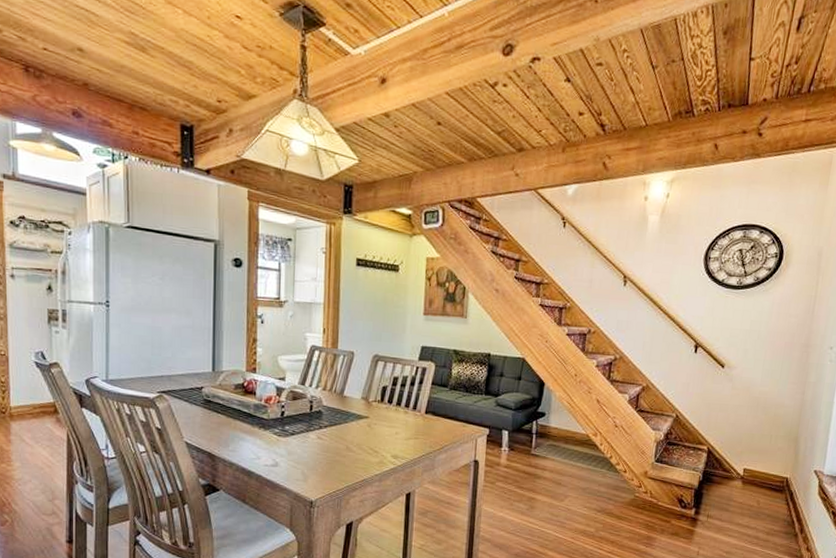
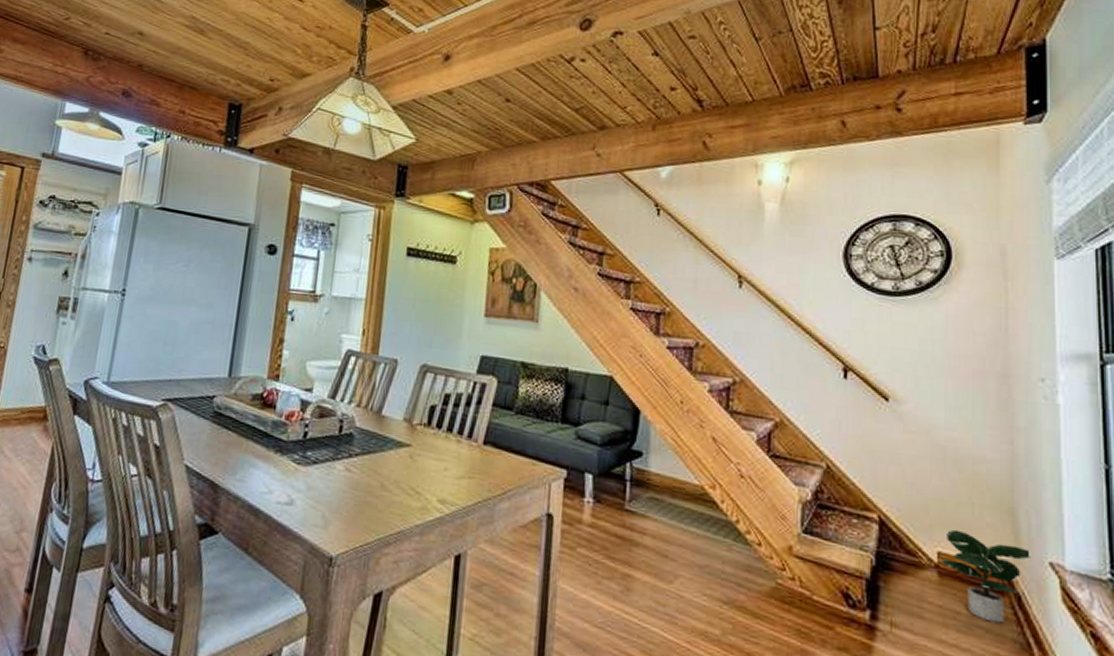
potted plant: none [745,453,803,510] -> present [941,529,1030,624]

